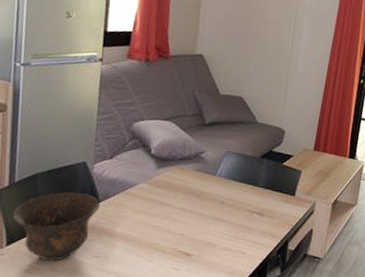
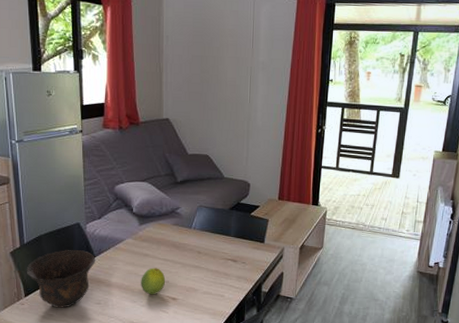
fruit: none [150,217,181,249] -> present [141,268,166,295]

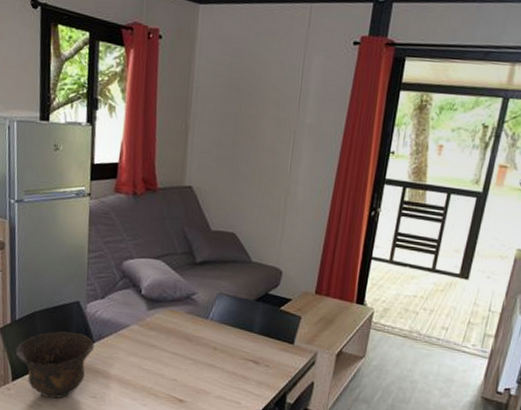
fruit: present [141,268,166,295] -> none [144,361,174,394]

